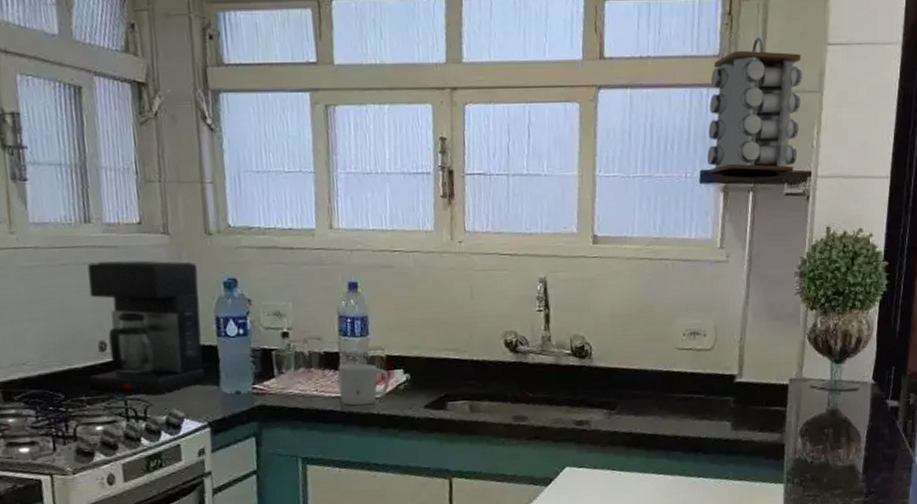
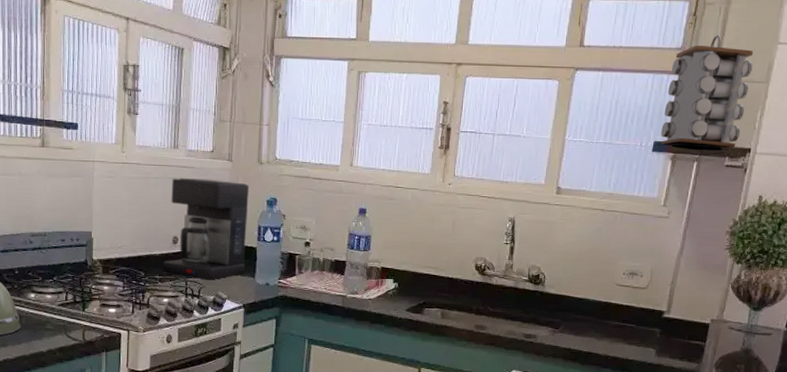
mug: present [338,363,389,406] -> none [343,271,381,304]

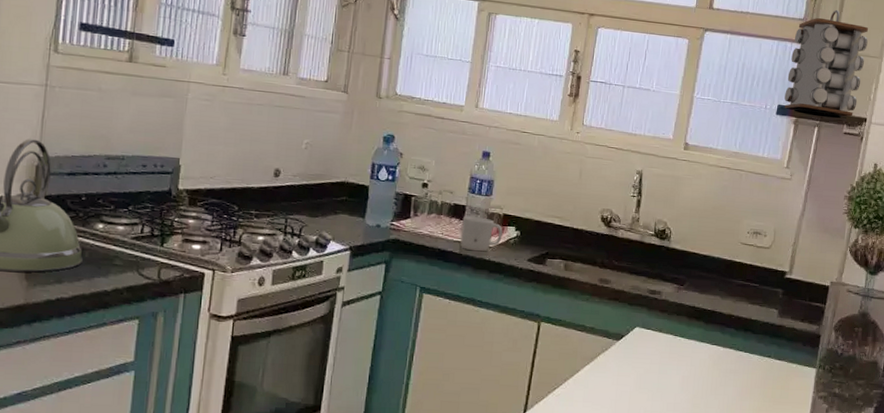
coffee maker: present [163,178,249,280] -> none [260,106,365,219]
mug: none [343,271,381,304] -> present [460,216,503,252]

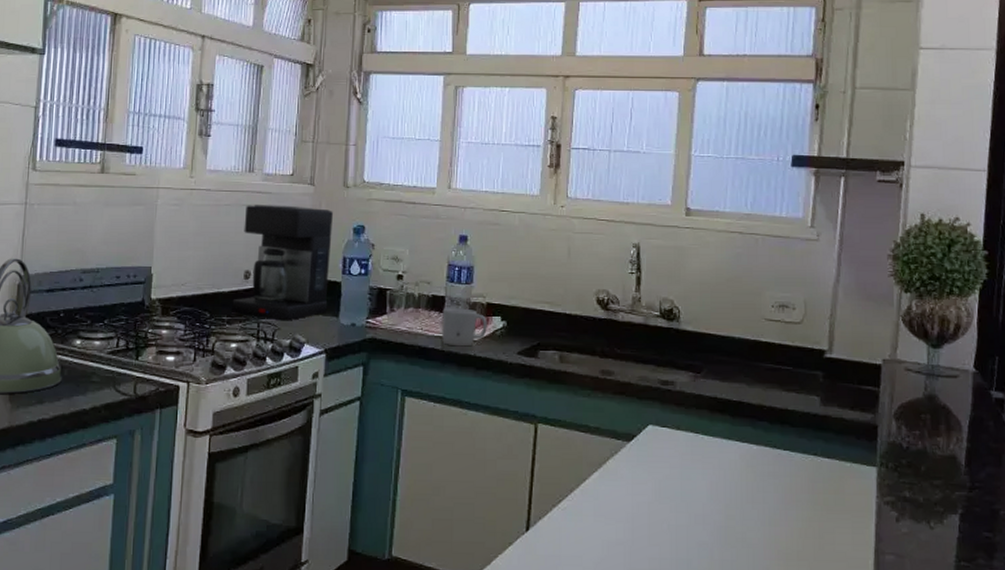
coffee maker: none [260,106,365,219] -> present [232,205,333,321]
spice rack: present [784,9,869,119] -> none [799,40,895,165]

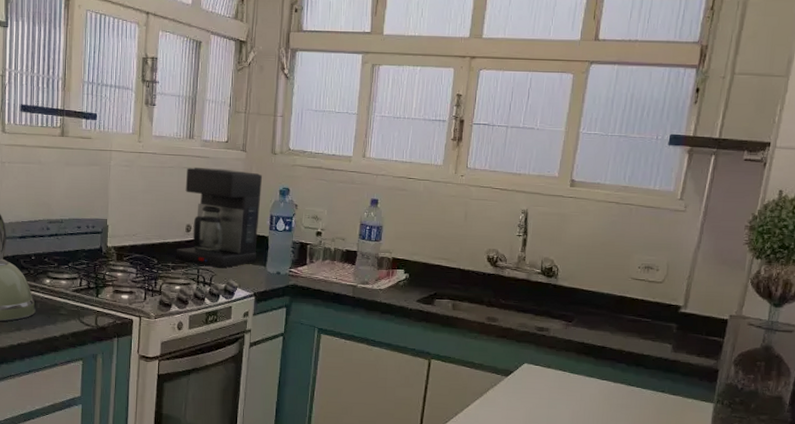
mug: present [442,308,487,347] -> none [353,261,392,294]

